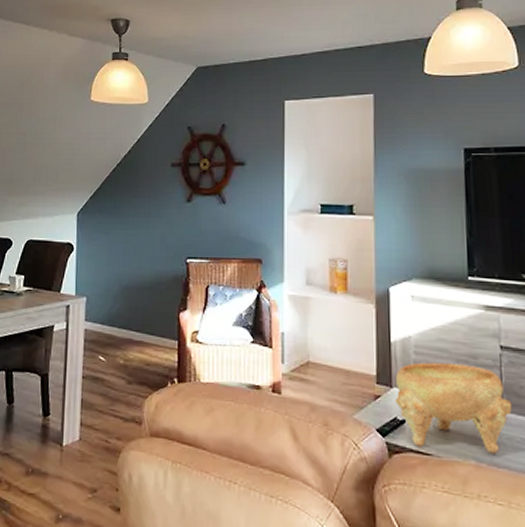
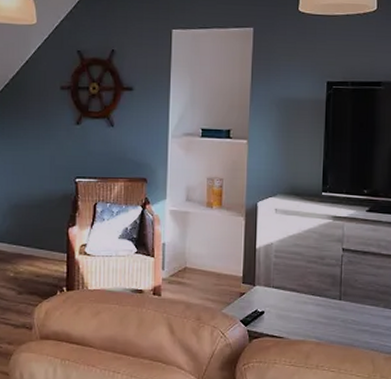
decorative bowl: present [395,362,512,454] -> none [257,264,348,333]

